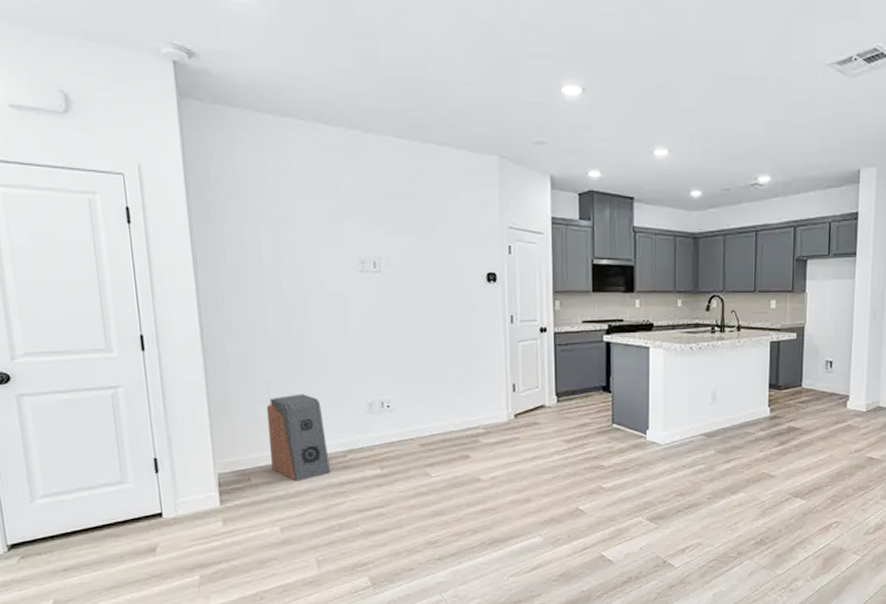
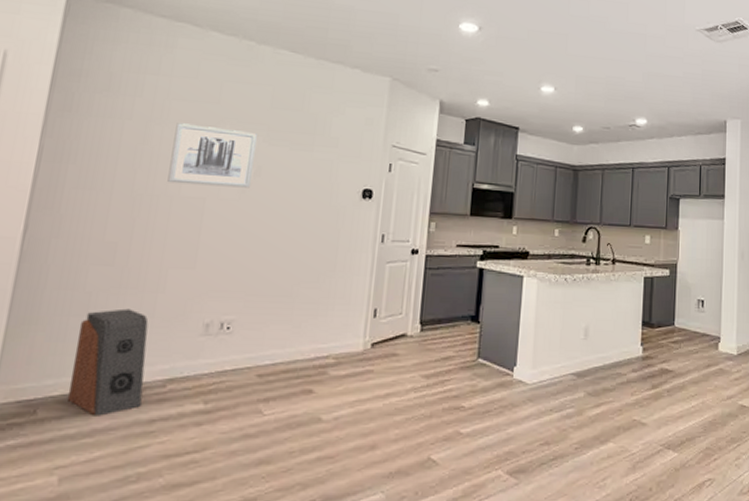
wall art: none [305,221,383,280] -> present [167,123,257,188]

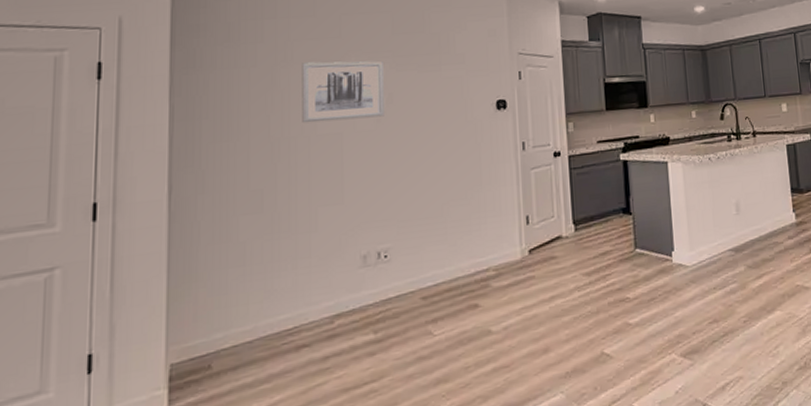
speaker: present [66,308,149,416] -> none [239,252,312,362]

